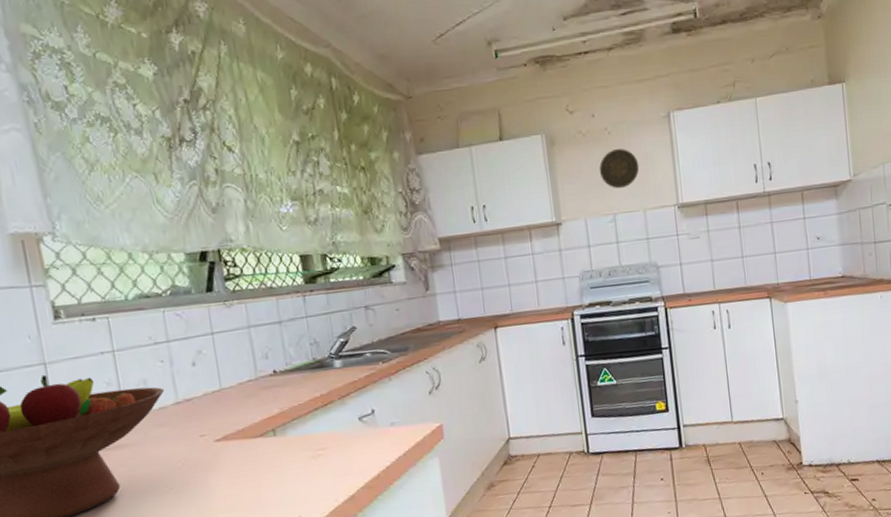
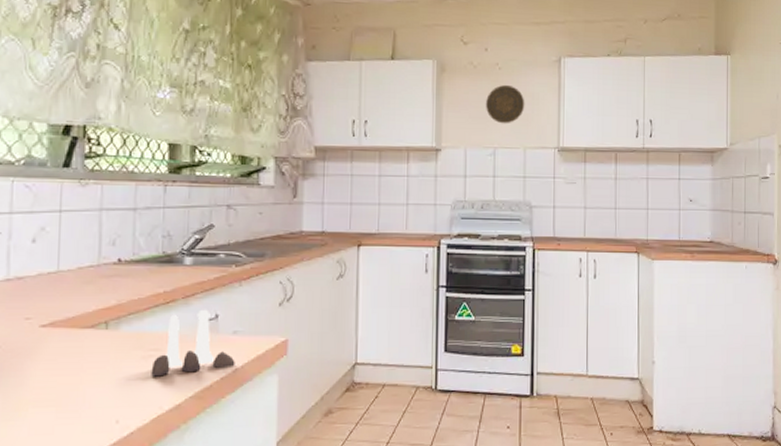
salt and pepper shaker set: none [321,406,398,474] -> present [151,309,235,377]

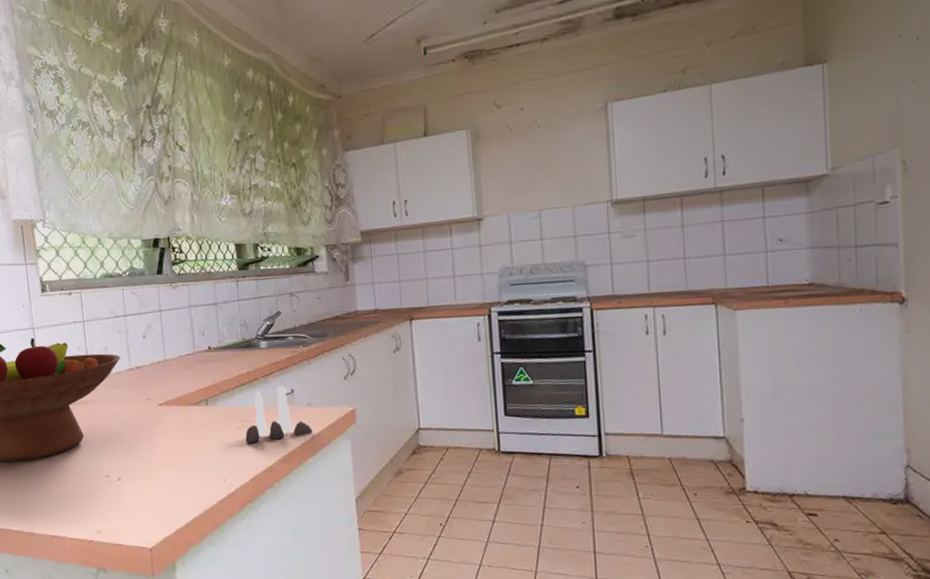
decorative plate: present [485,84,525,124] -> none [525,142,570,185]

